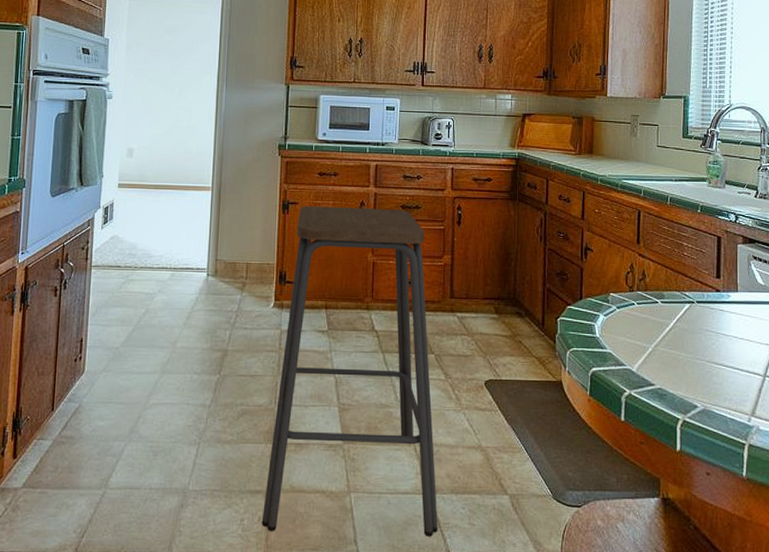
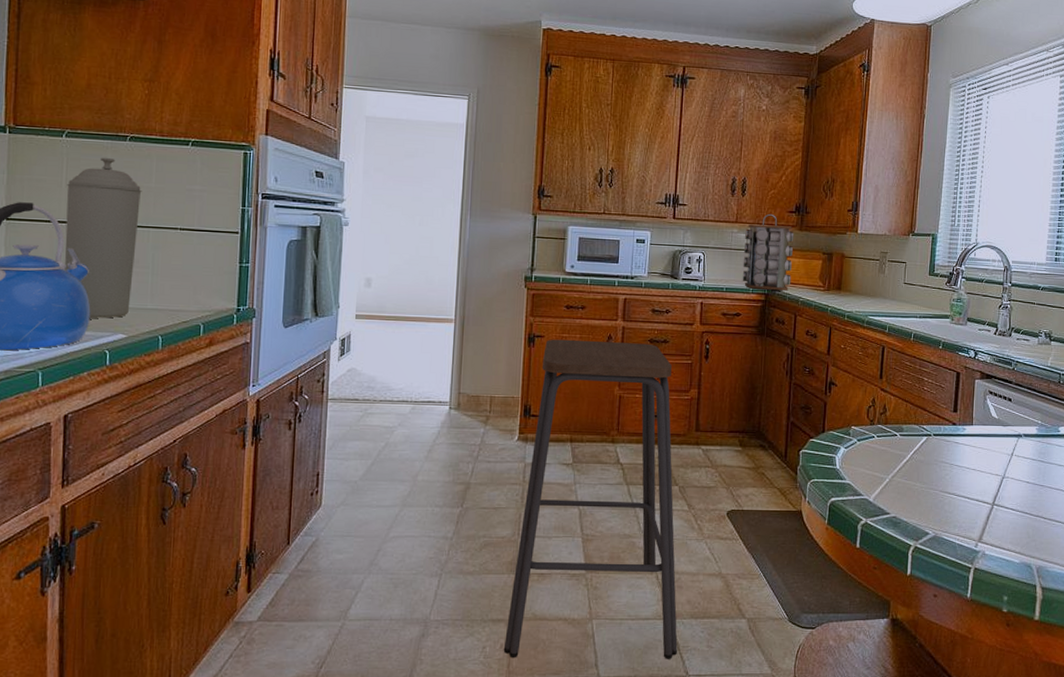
spice rack: none [492,79,543,156] -> present [742,213,794,291]

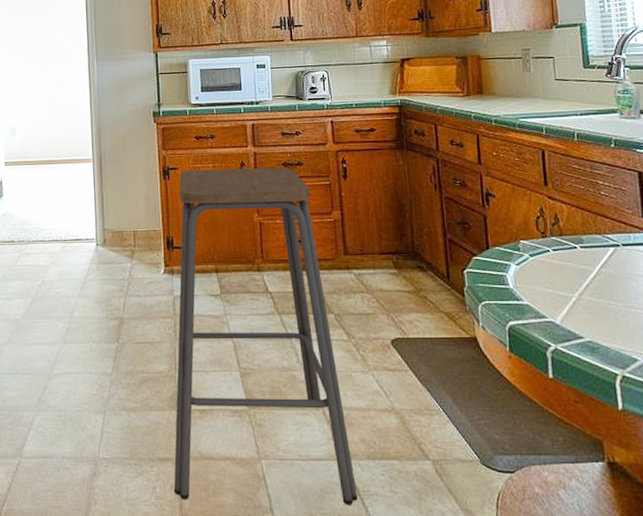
spice rack: present [742,213,794,291] -> none [367,23,425,103]

